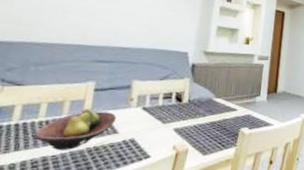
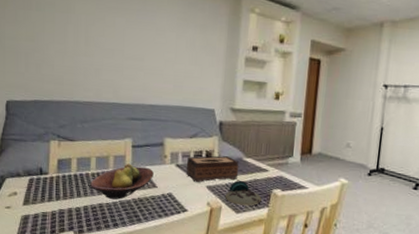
tissue box: none [153,97,209,126] -> present [186,155,239,183]
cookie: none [192,120,230,147] -> present [225,180,262,206]

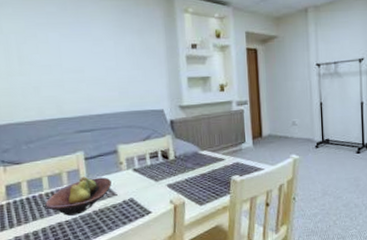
tissue box: present [186,155,239,183] -> none [143,152,197,184]
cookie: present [225,180,262,206] -> none [186,173,222,198]

